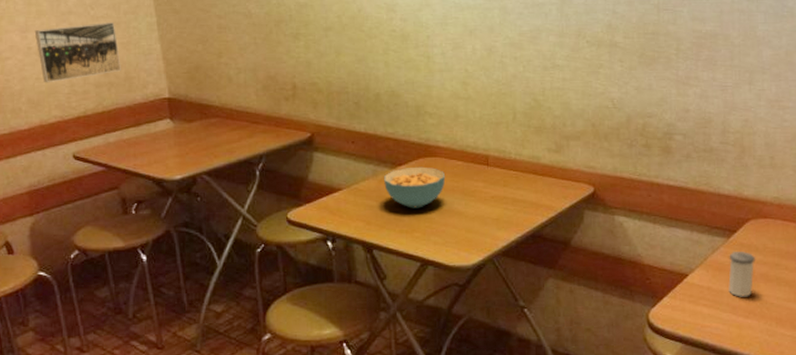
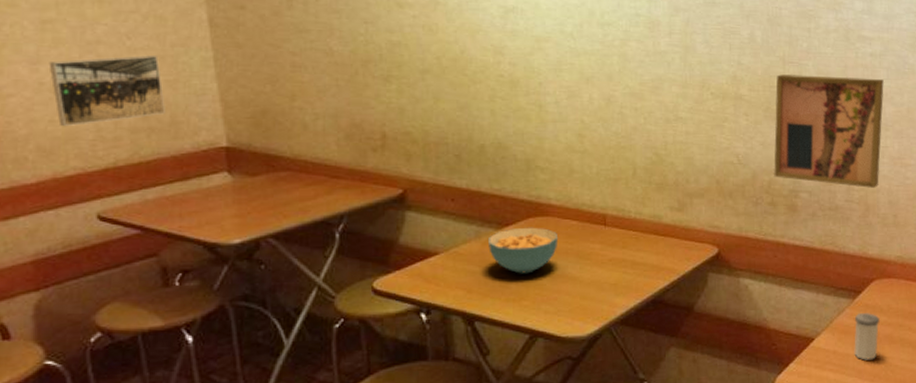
wall art: none [648,21,761,130] -> present [774,74,884,188]

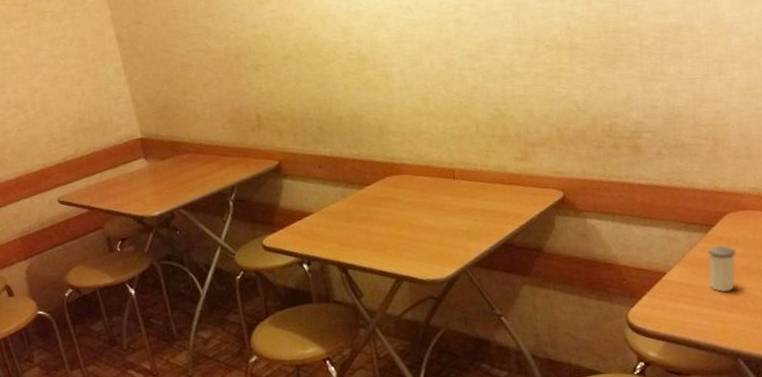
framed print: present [49,55,165,127] -> none [11,71,94,134]
cereal bowl: present [489,227,559,274] -> none [353,185,413,227]
wall art: present [774,74,884,188] -> none [611,10,729,122]

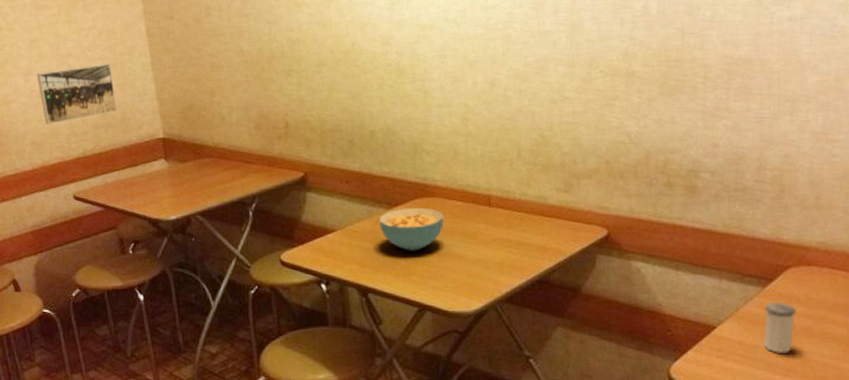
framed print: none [11,71,94,134] -> present [36,64,117,125]
cereal bowl: none [353,185,413,227] -> present [380,207,445,251]

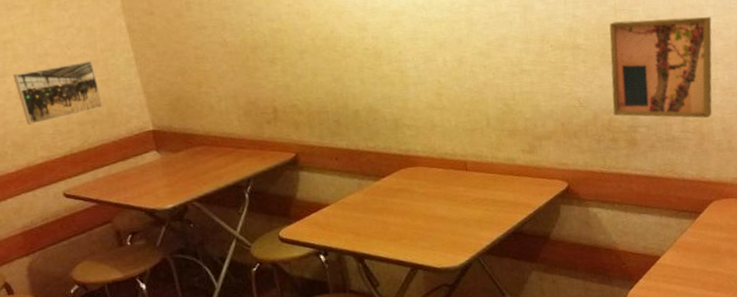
cereal bowl: present [380,207,445,251] -> none [369,176,428,217]
wall art: none [670,45,806,167] -> present [609,16,712,118]
salt shaker: present [764,301,796,353] -> none [696,231,721,273]

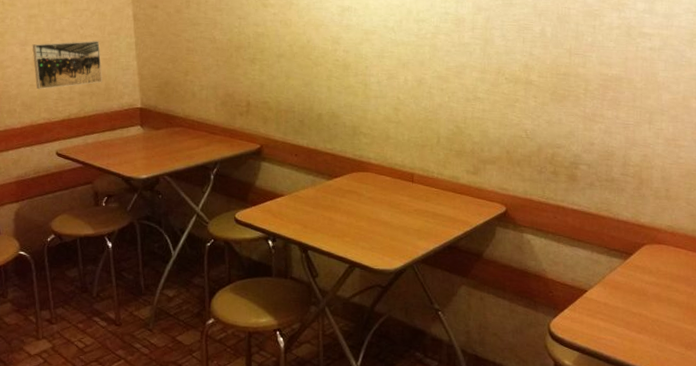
wall art: present [609,16,712,118] -> none [557,64,662,165]

